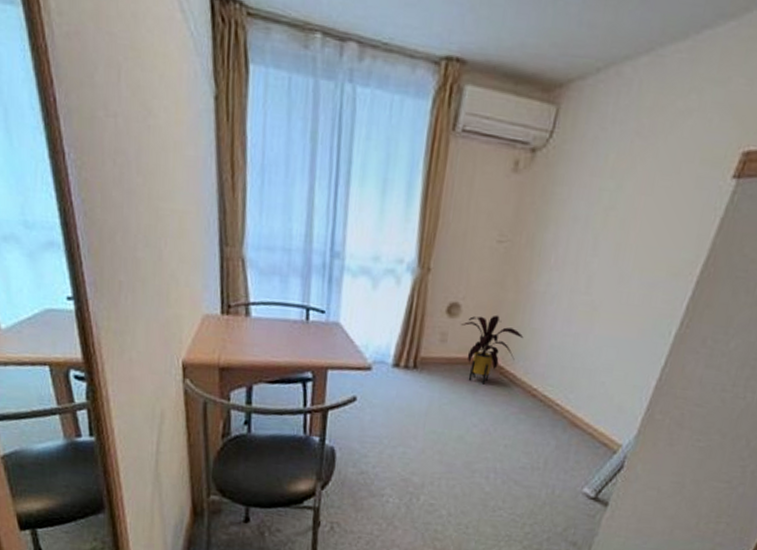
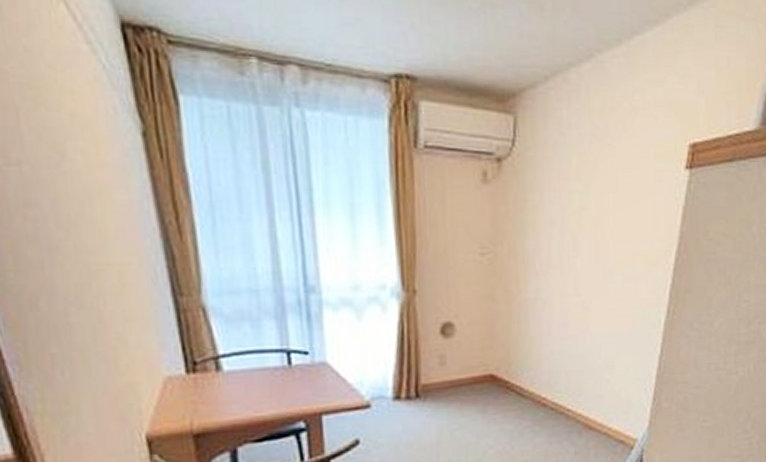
house plant: present [461,314,524,385] -> none [458,328,523,403]

